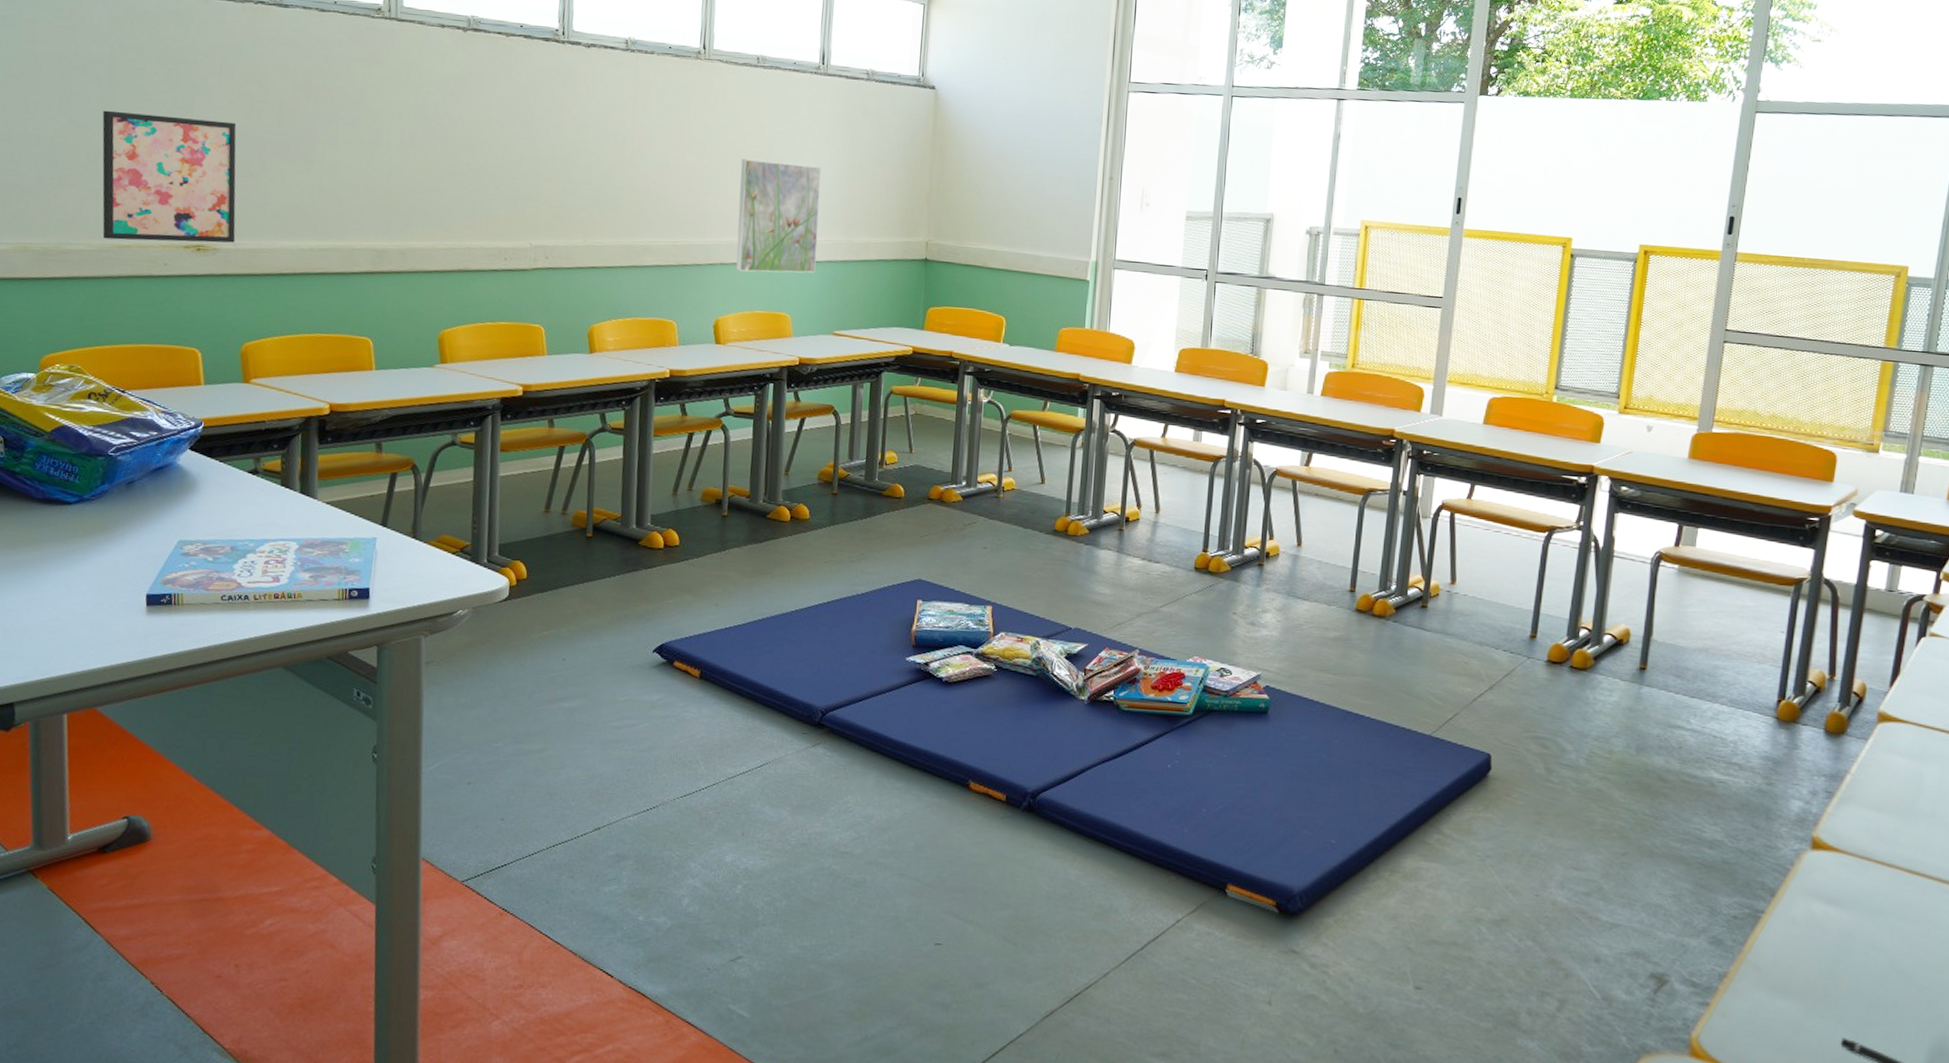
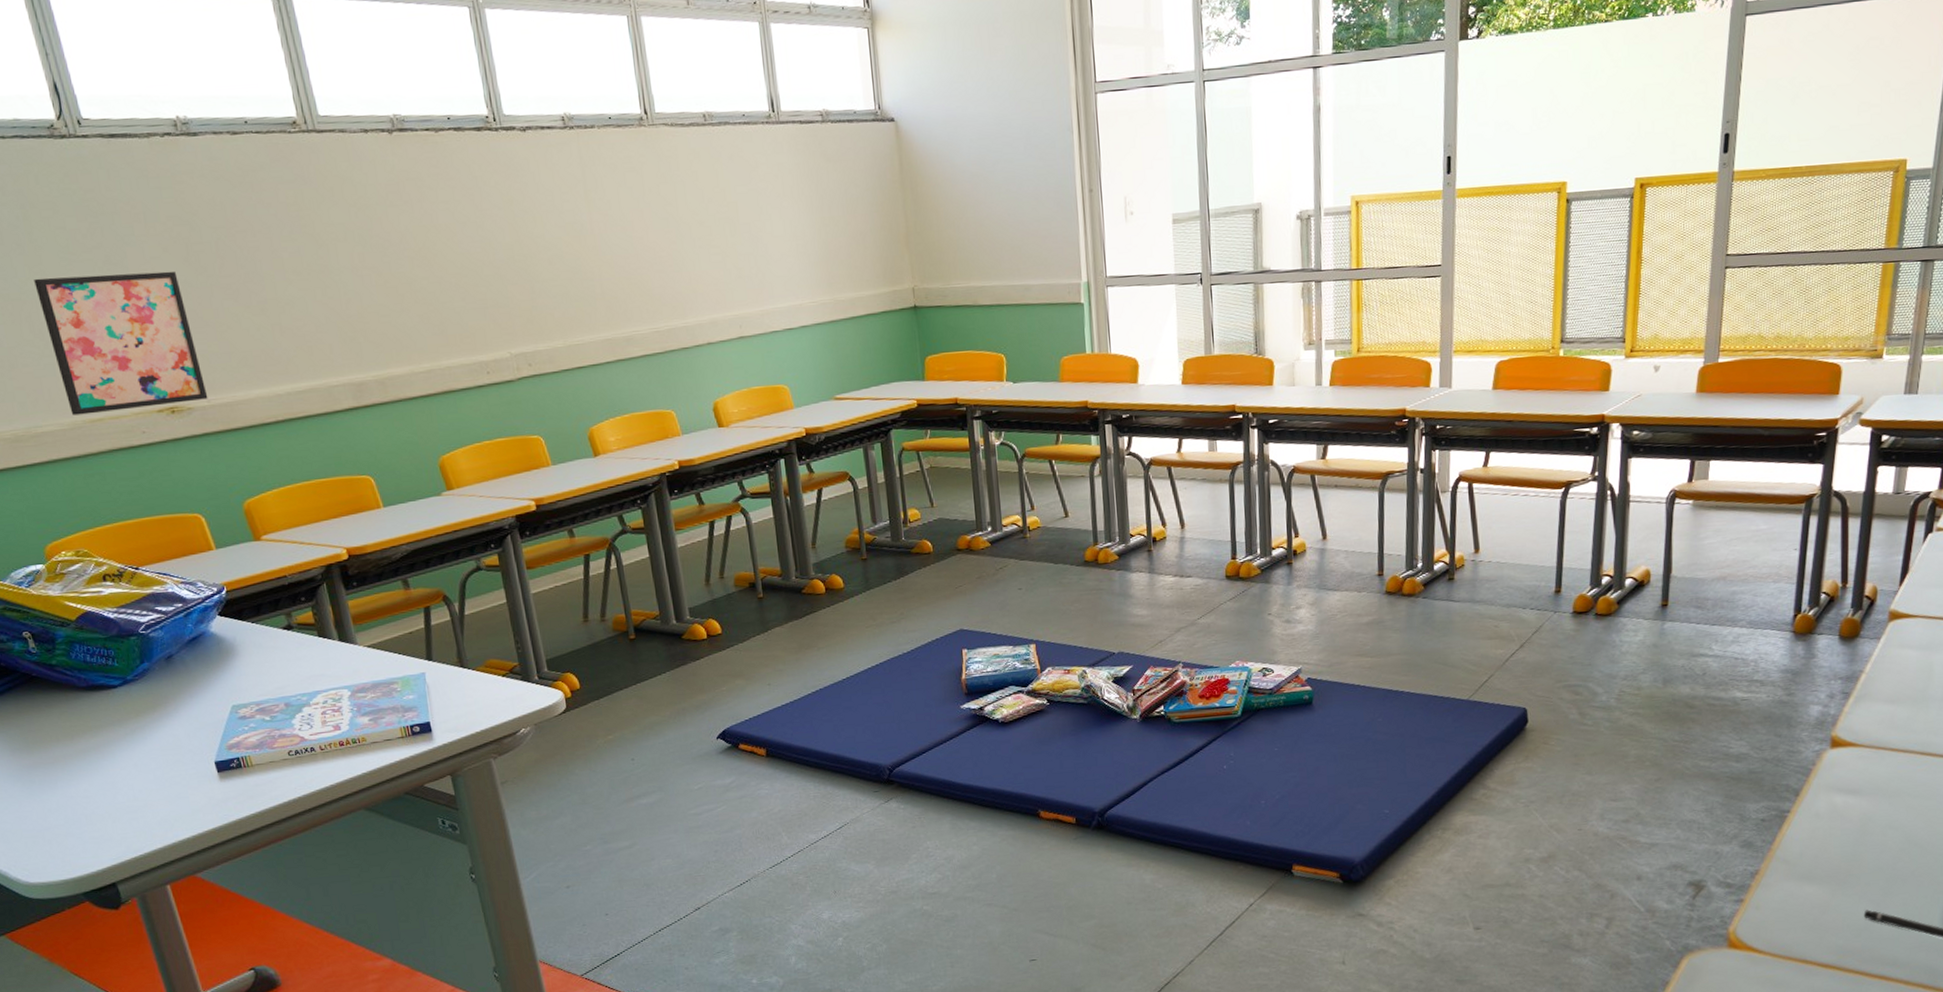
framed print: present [736,158,822,273] -> none [708,225,805,348]

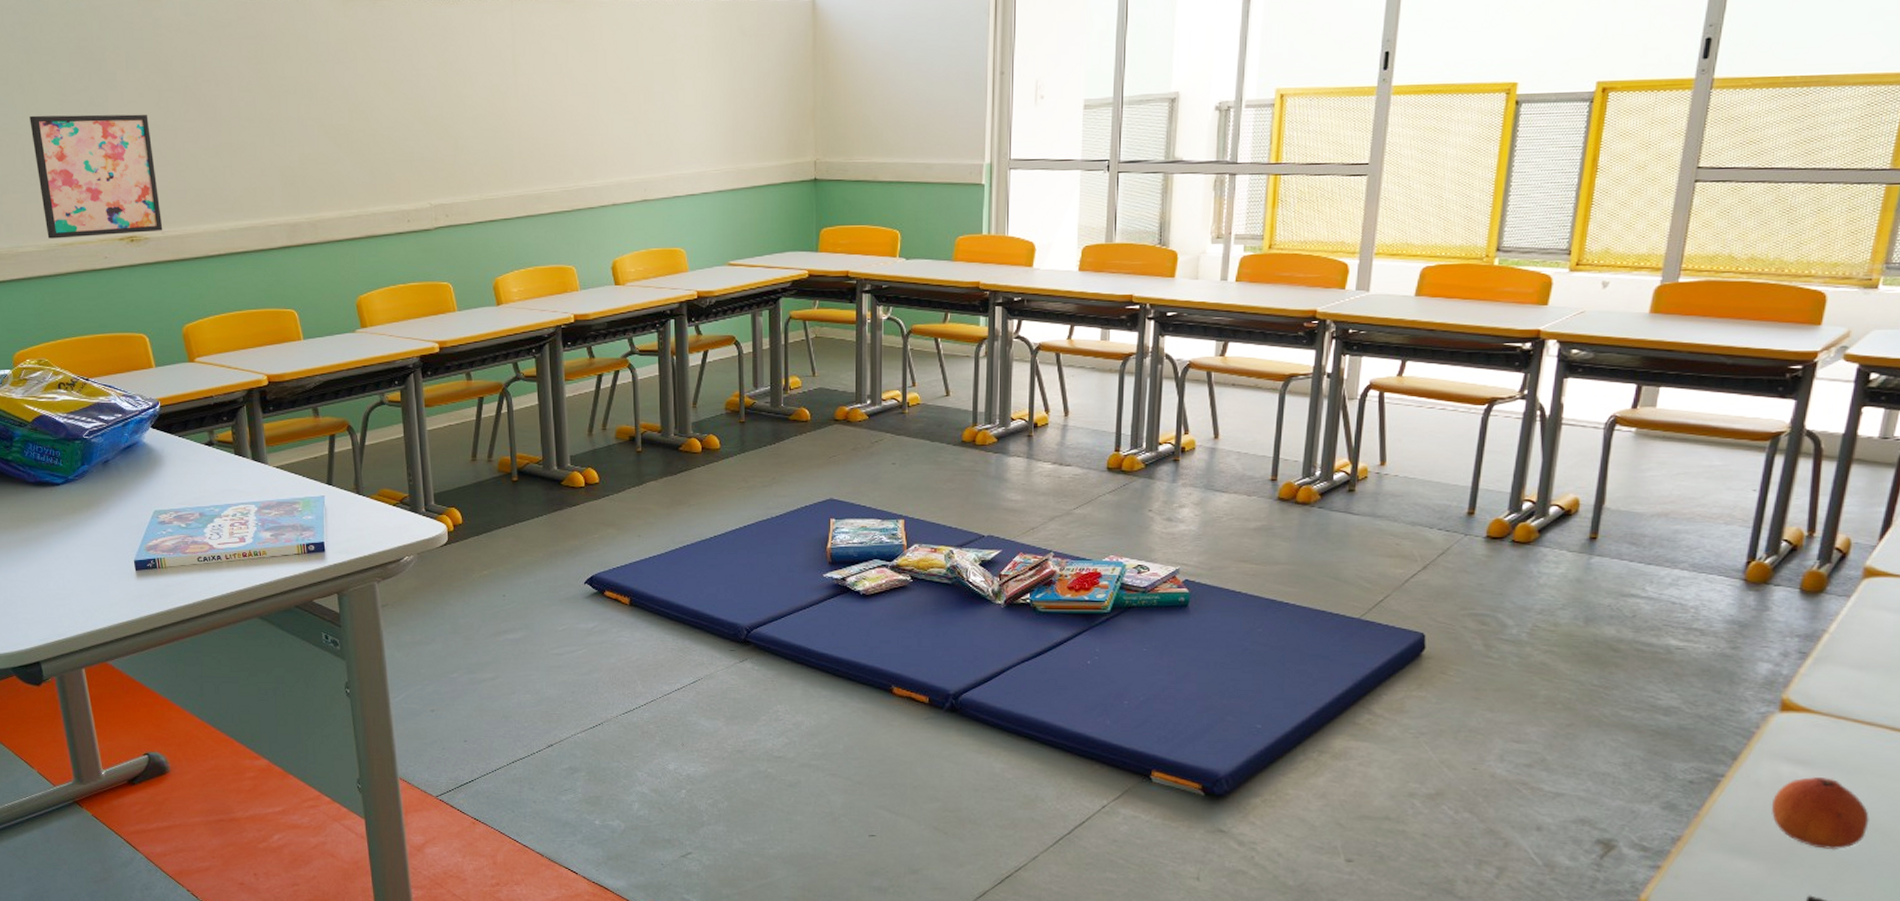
fruit: none [1831,803,1909,868] -> present [1772,776,1869,850]

